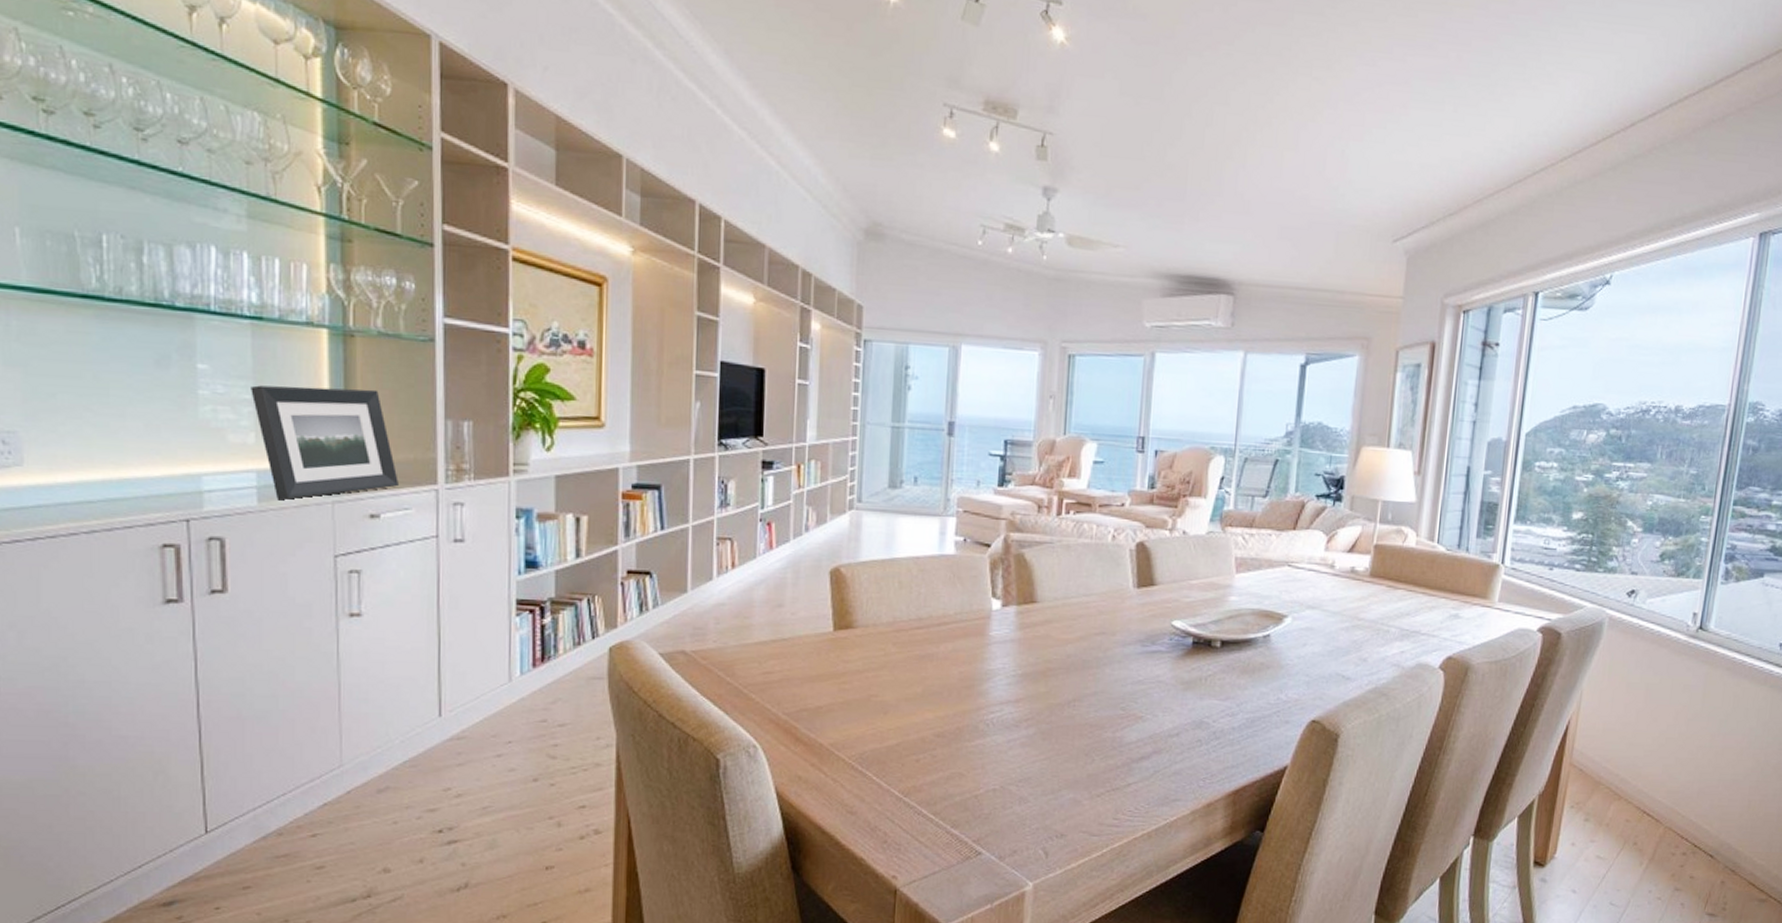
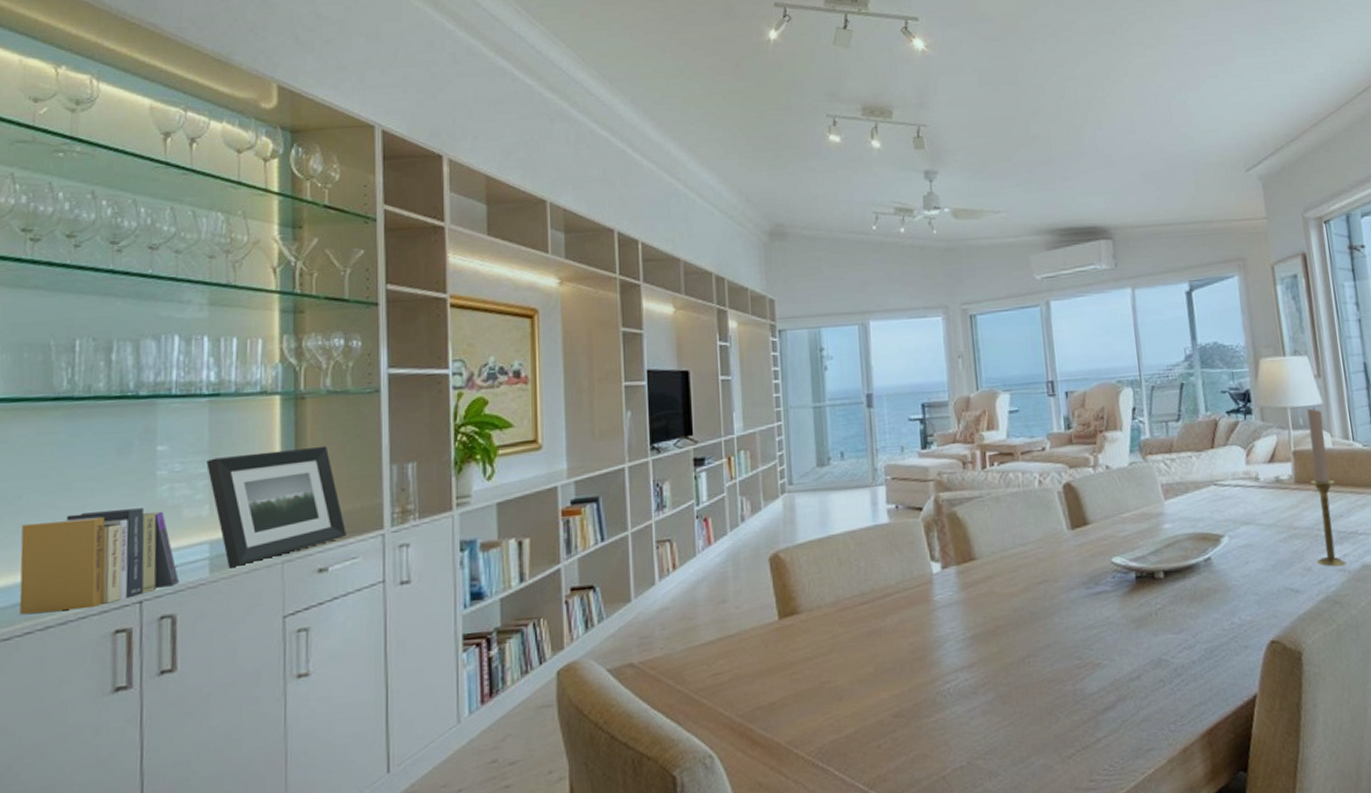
books: none [59,421,227,519] -> present [19,508,180,616]
candlestick: none [1373,503,1412,662] -> present [1306,406,1347,567]

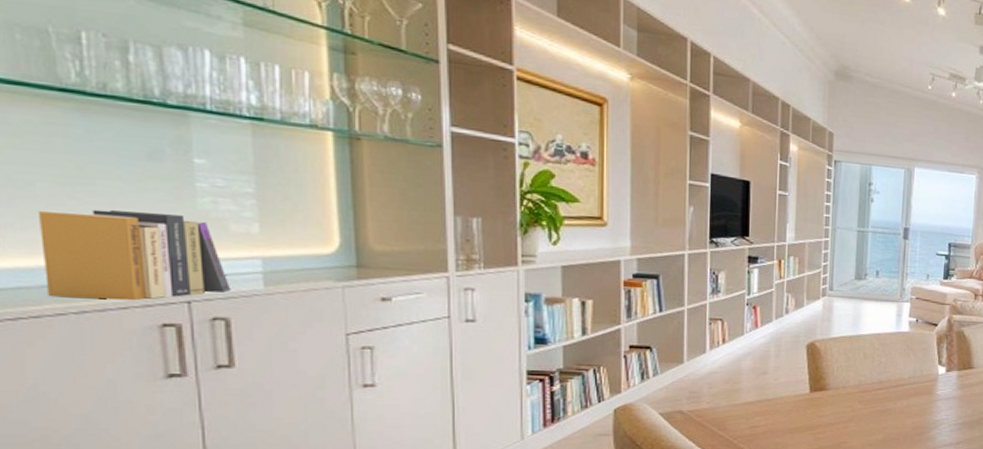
picture frame: present [206,445,346,569] -> none [253,180,409,285]

